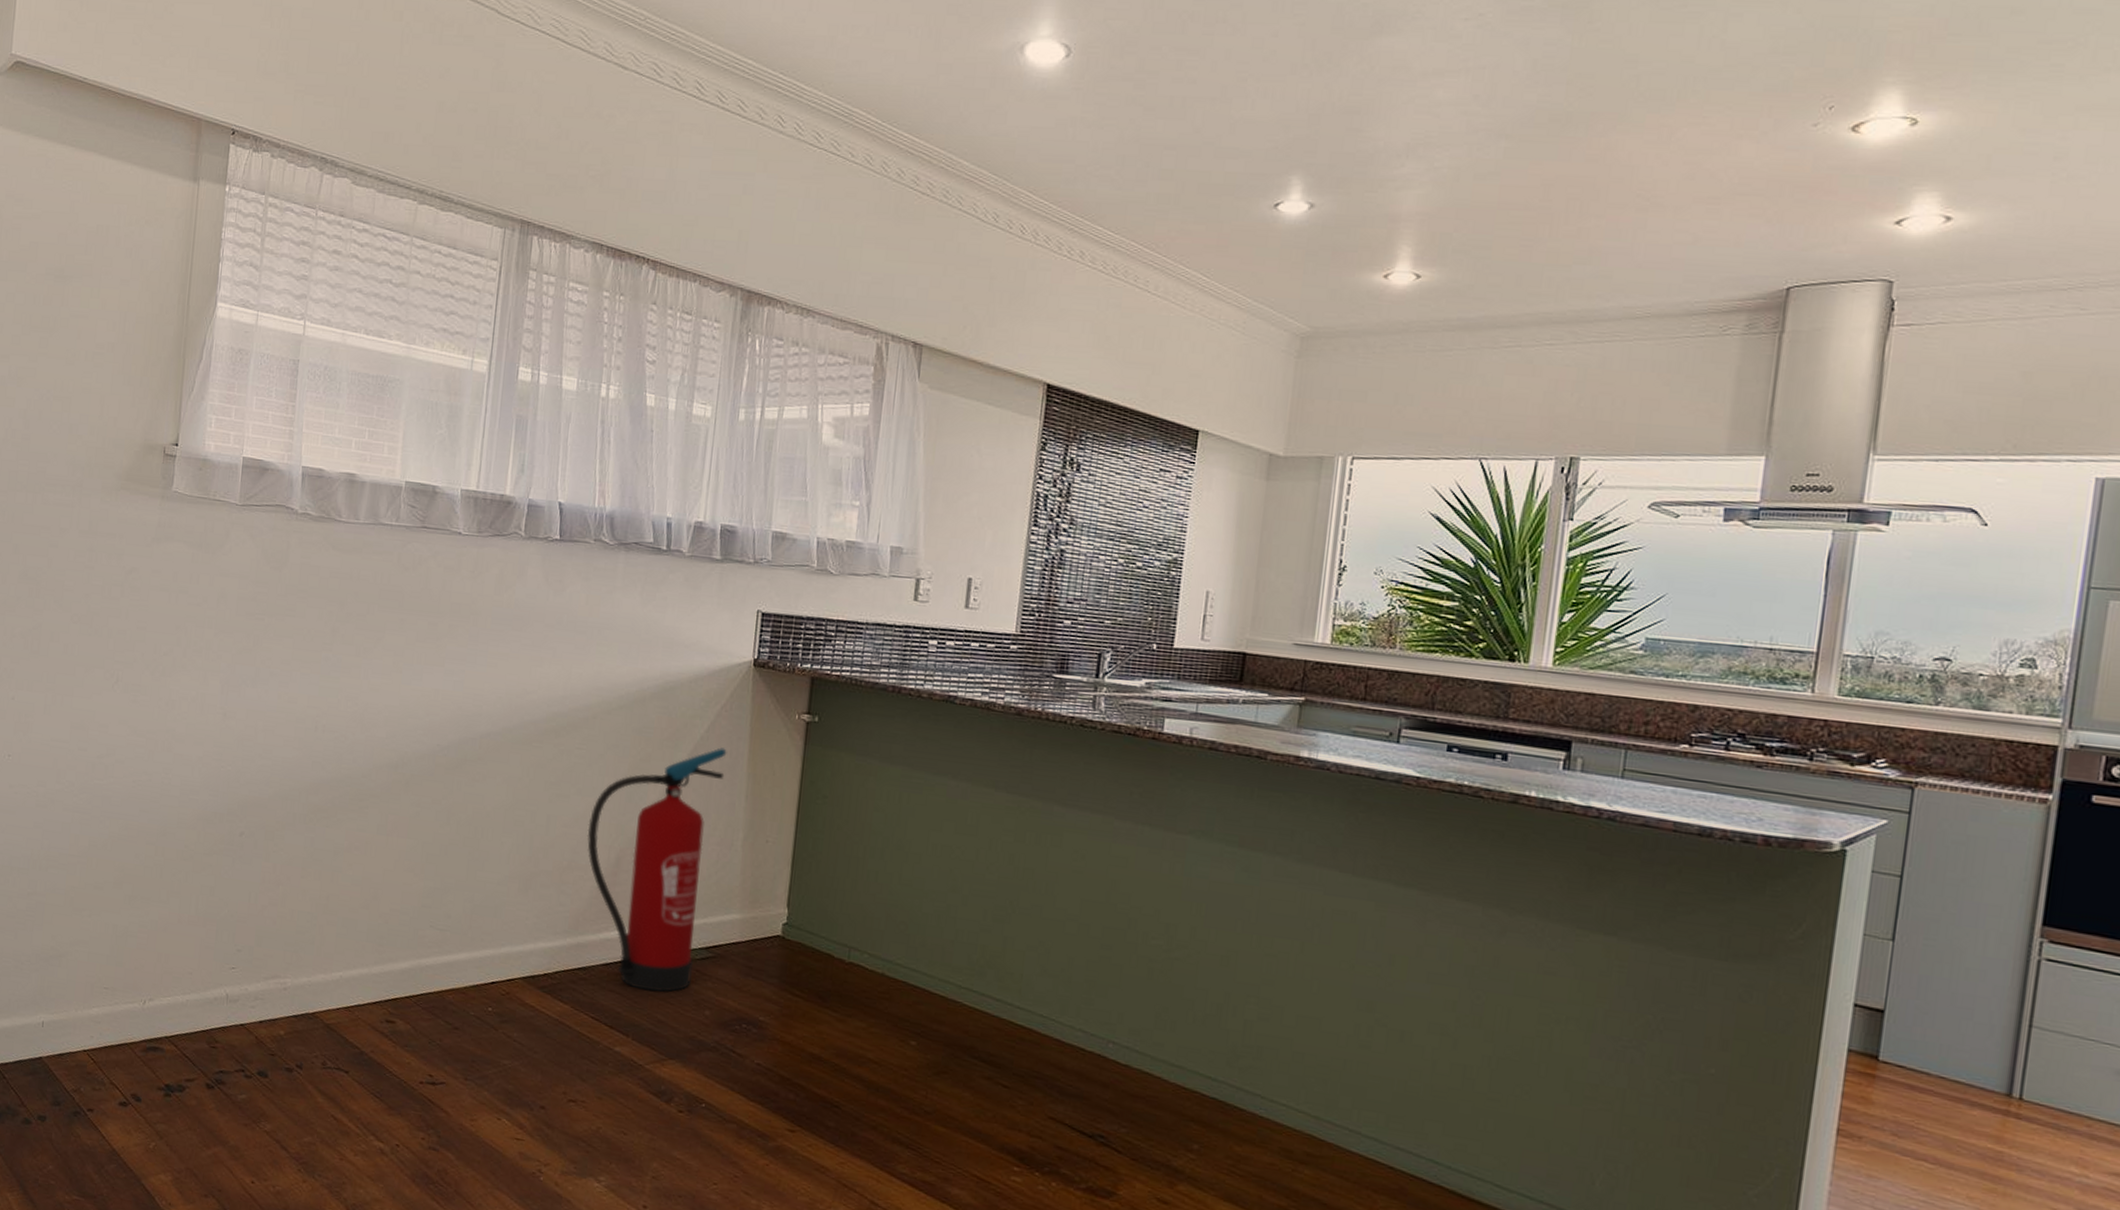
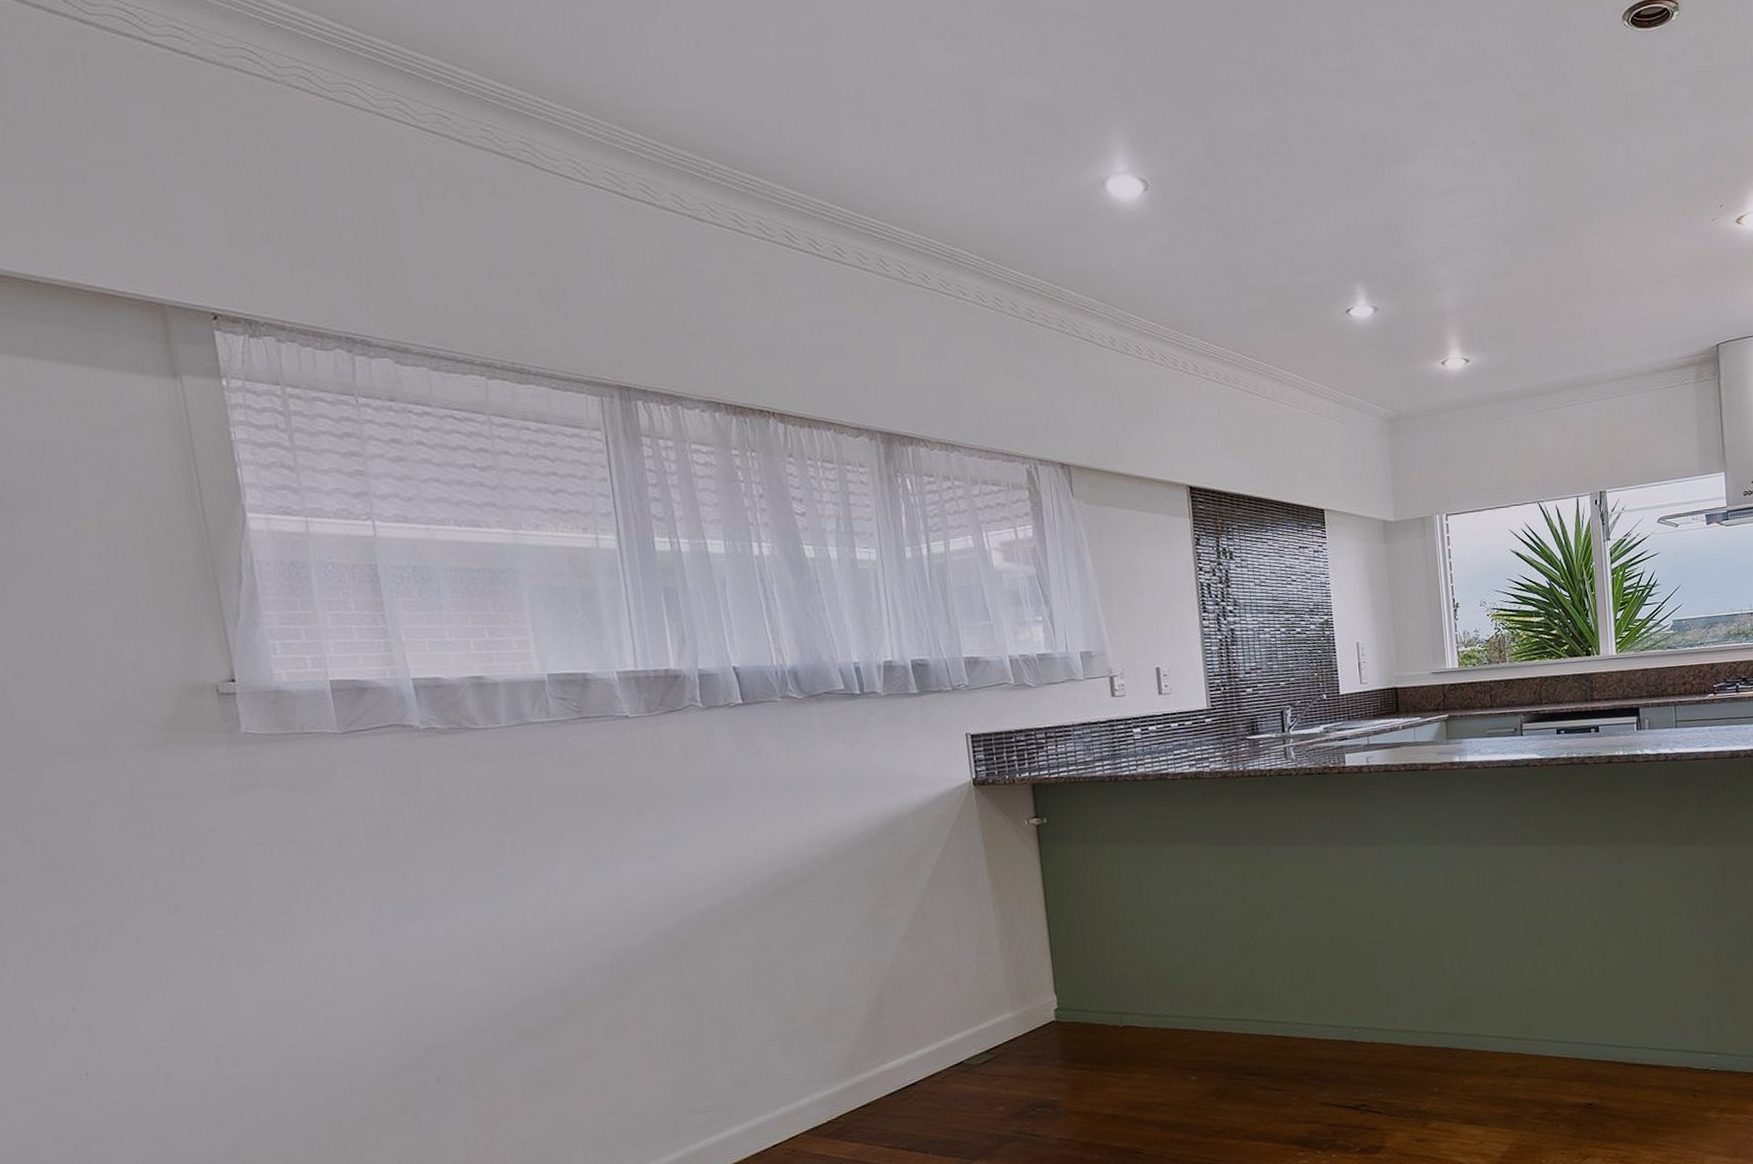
fire extinguisher: present [587,747,727,992] -> none [839,867,979,1108]

